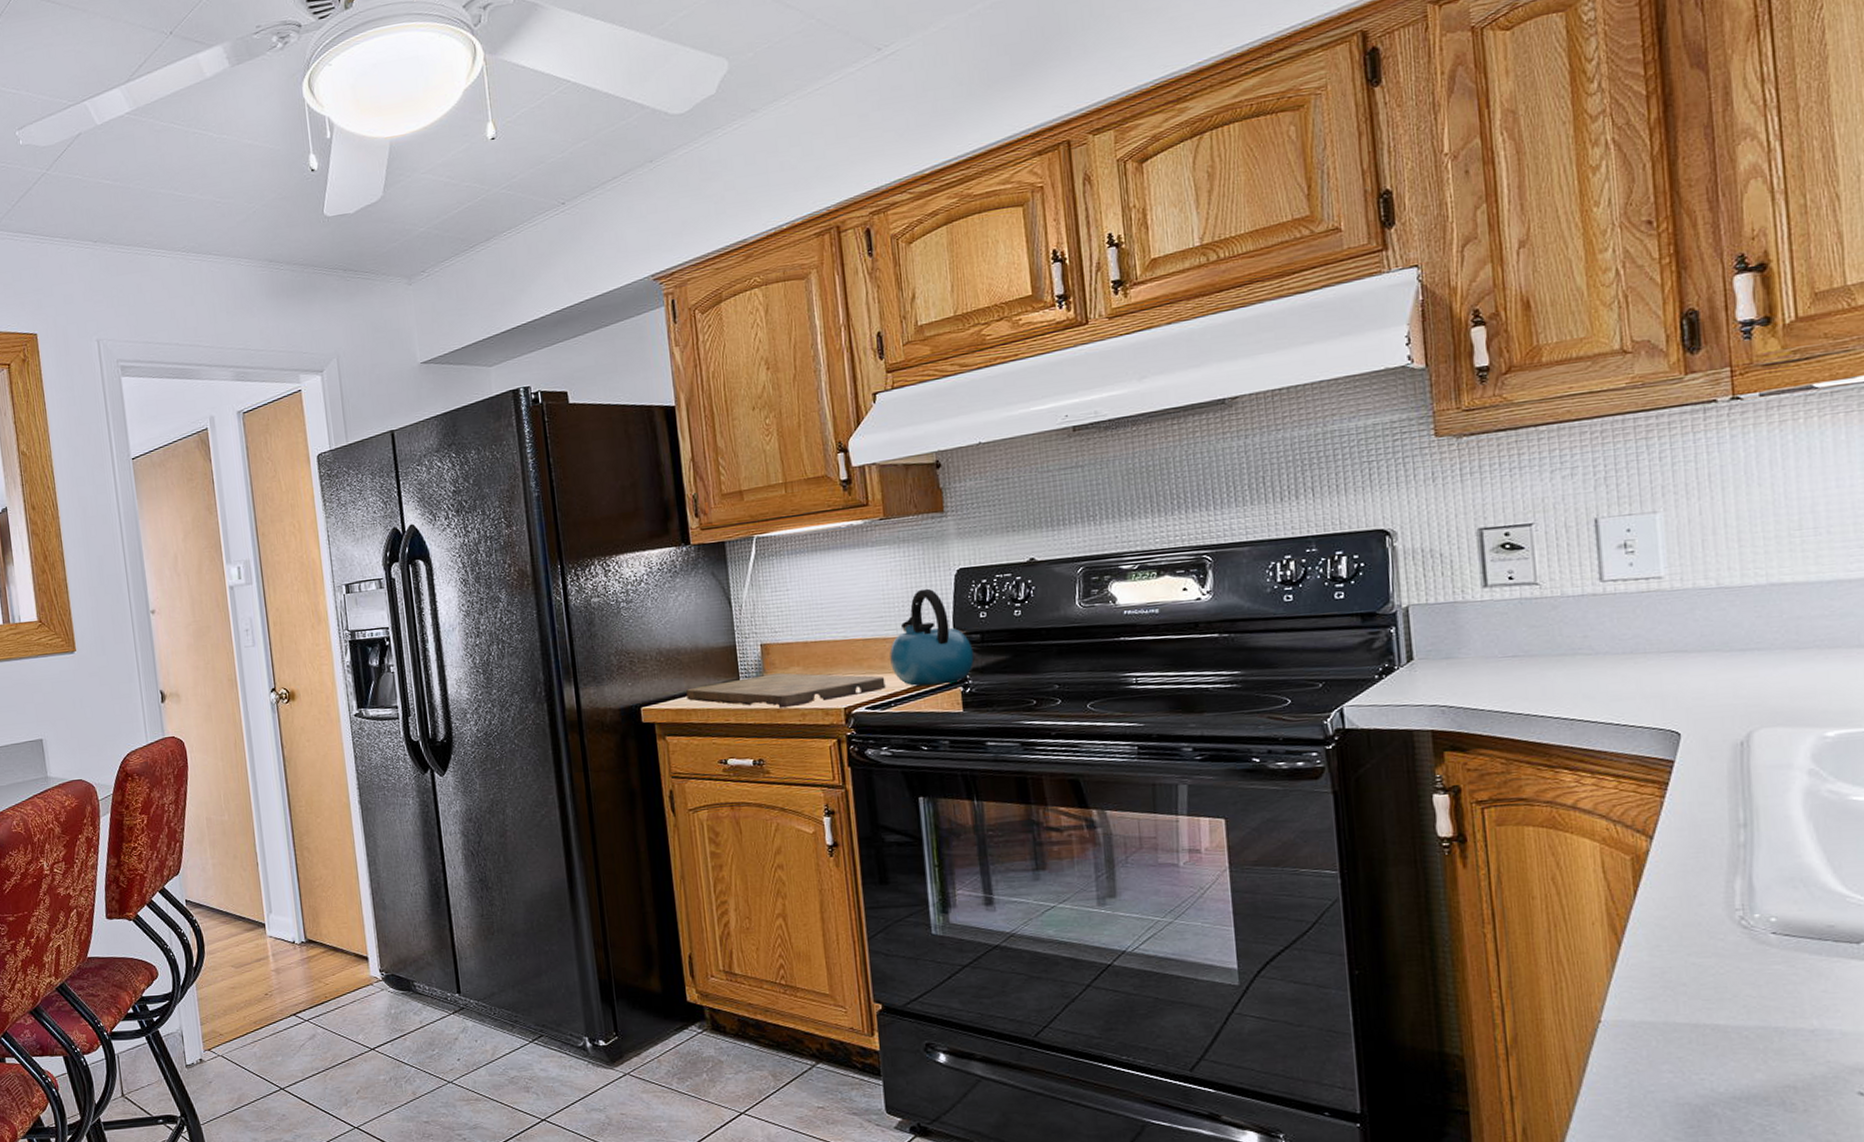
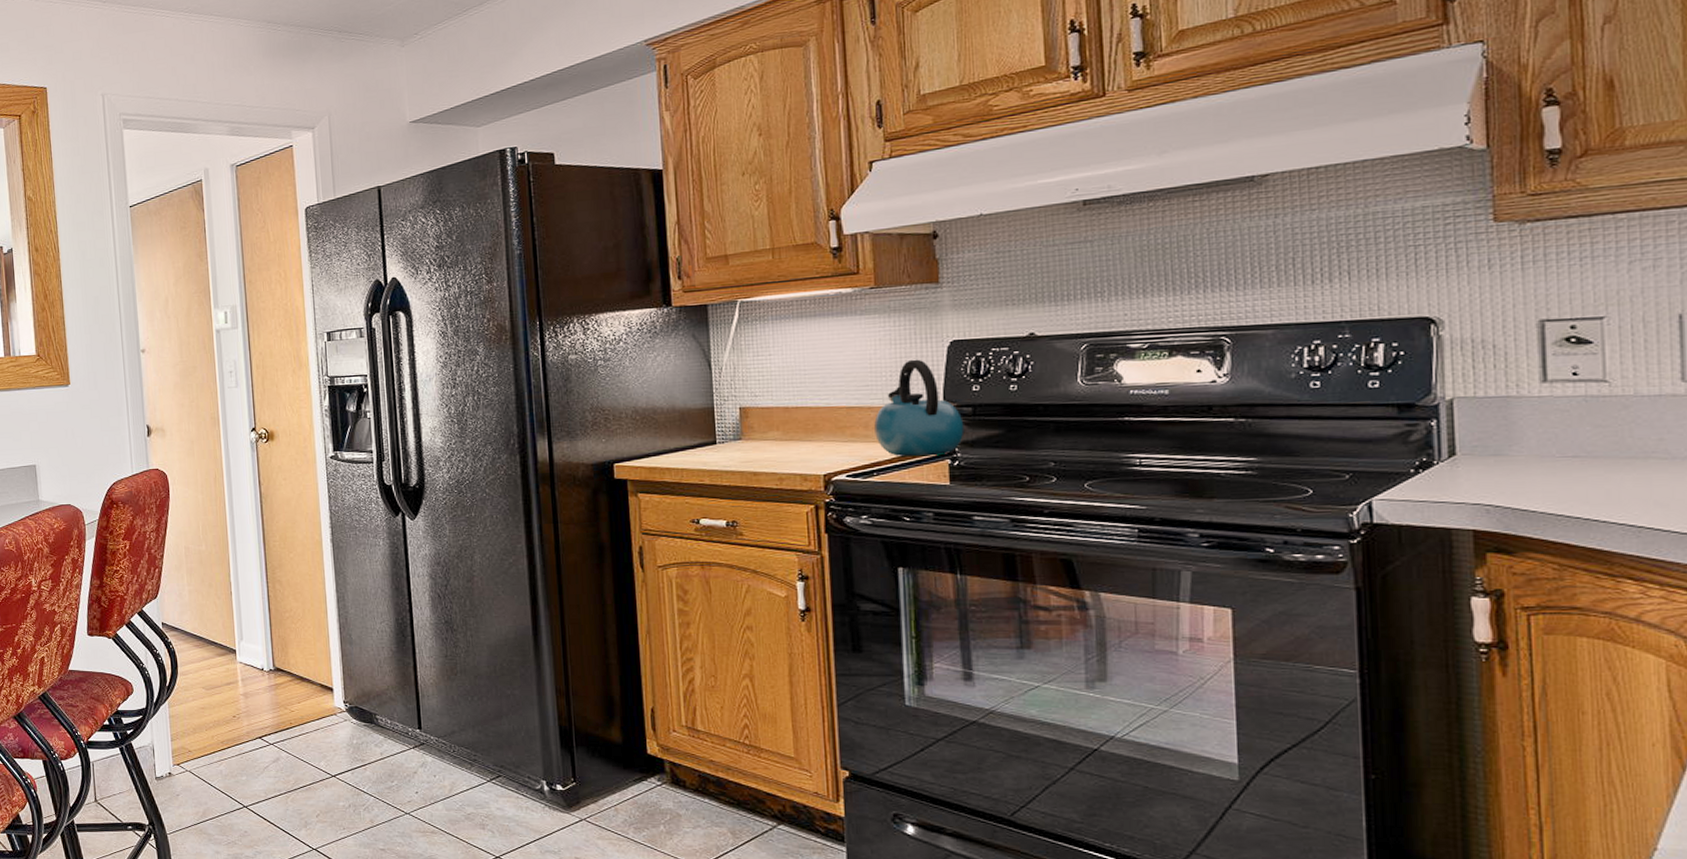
cutting board: present [686,673,886,708] -> none [661,437,868,472]

